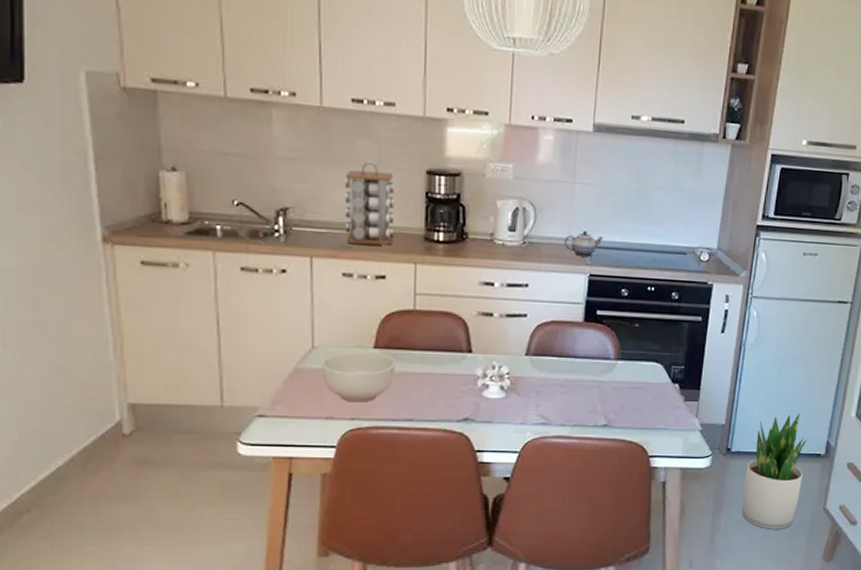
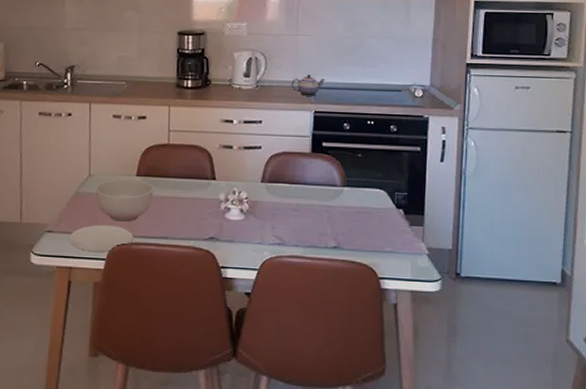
plate: none [287,406,371,440] -> present [68,224,134,253]
spice rack: present [344,161,395,246] -> none [115,28,154,93]
planter: present [742,412,807,530] -> none [477,239,540,360]

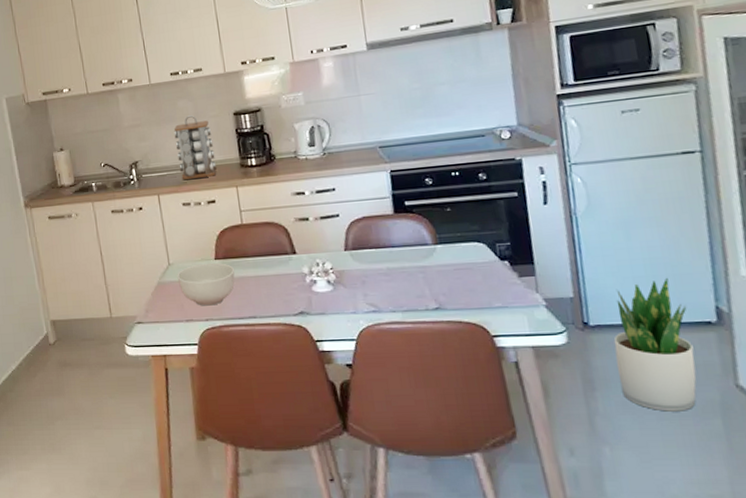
plate: present [68,224,134,253] -> none [158,310,222,339]
spice rack: none [115,28,154,93] -> present [173,115,217,180]
teapot: present [291,75,325,96] -> none [360,134,397,157]
planter: none [477,239,540,360] -> present [613,277,697,412]

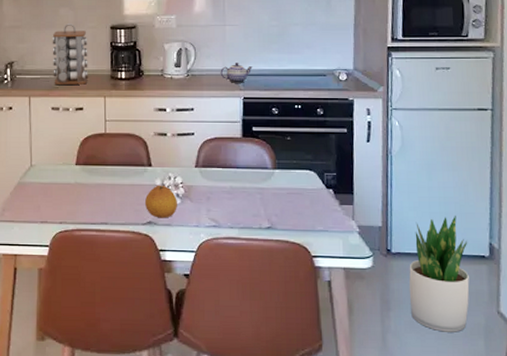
bowl: present [177,262,235,306] -> none [37,167,92,209]
fruit: none [293,272,330,308] -> present [144,185,177,218]
teapot: none [360,134,397,157] -> present [220,63,253,83]

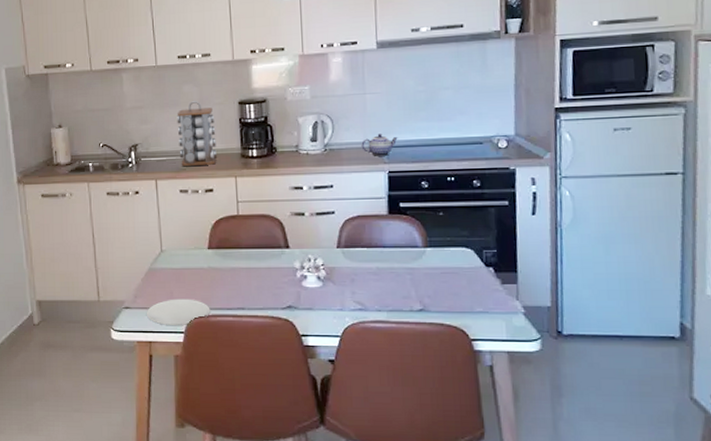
plate: none [13,212,75,240] -> present [146,299,211,326]
fruit: present [144,185,177,218] -> none [283,267,319,302]
planter: present [409,215,470,332] -> none [583,292,656,420]

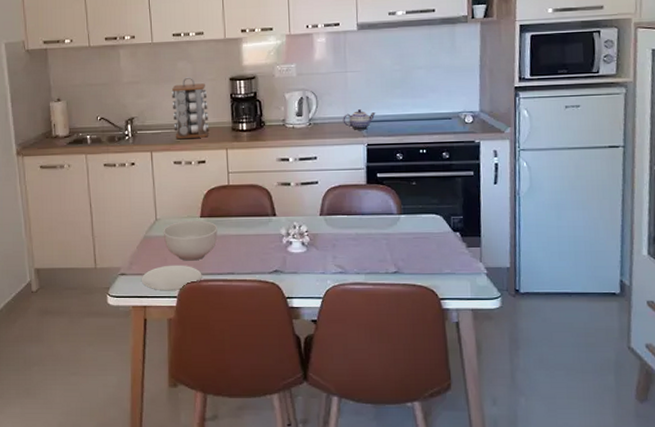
bowl: none [169,252,227,295] -> present [163,220,218,261]

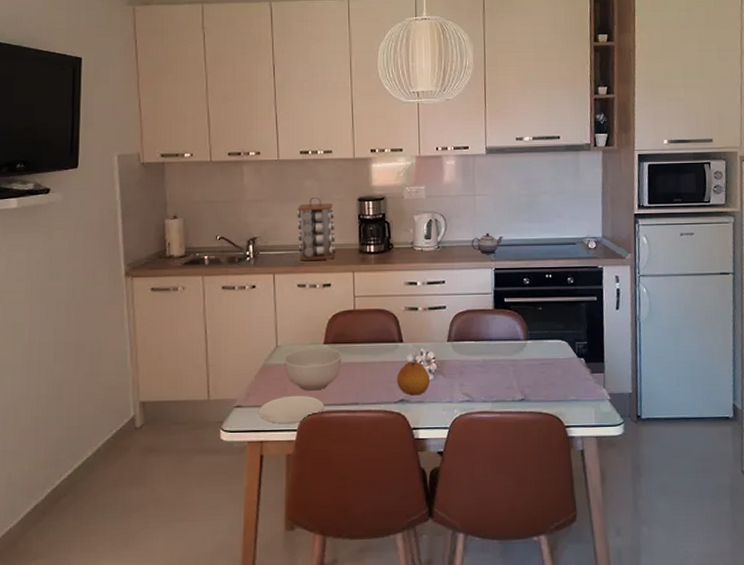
fruit: none [270,234,303,267] -> present [396,361,430,396]

